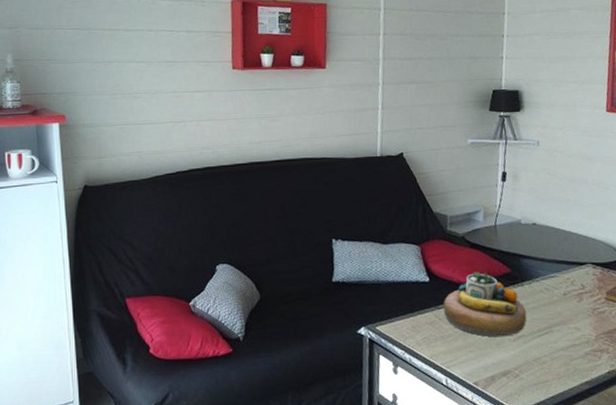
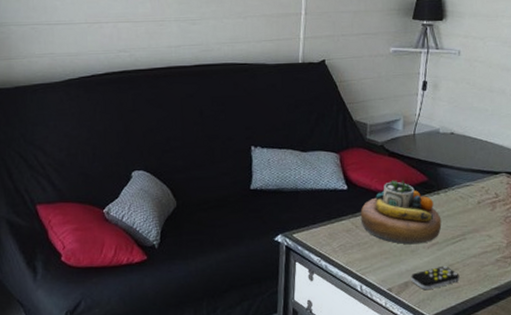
remote control: none [497,360,548,385] -> present [411,266,460,291]

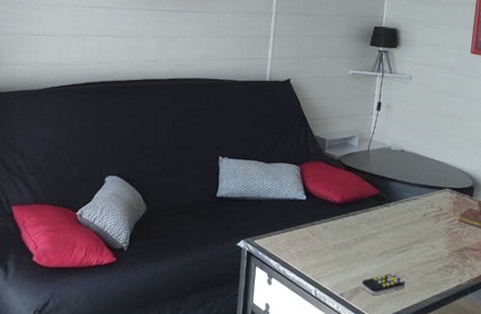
decorative bowl: present [360,179,442,245] -> none [317,192,391,253]

